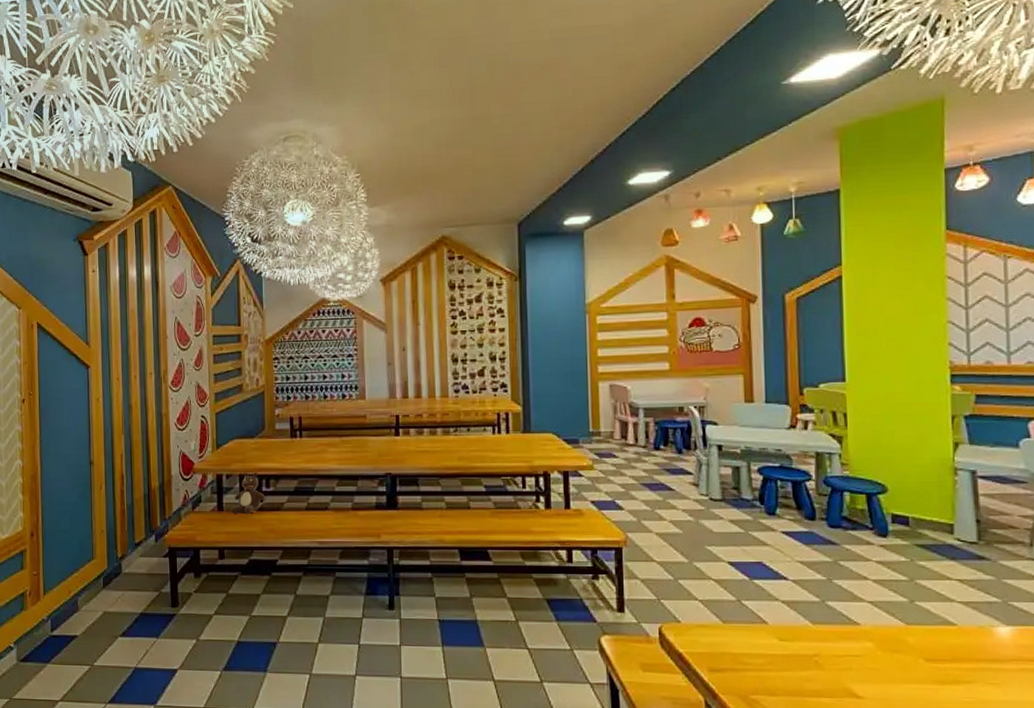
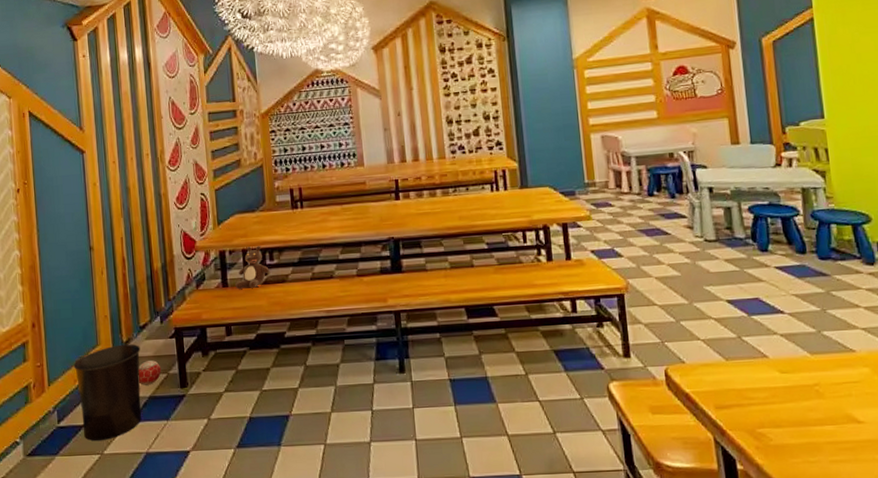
waste bin: none [69,560,134,652] -> present [73,344,142,441]
toy ball: none [131,578,154,602] -> present [138,360,162,385]

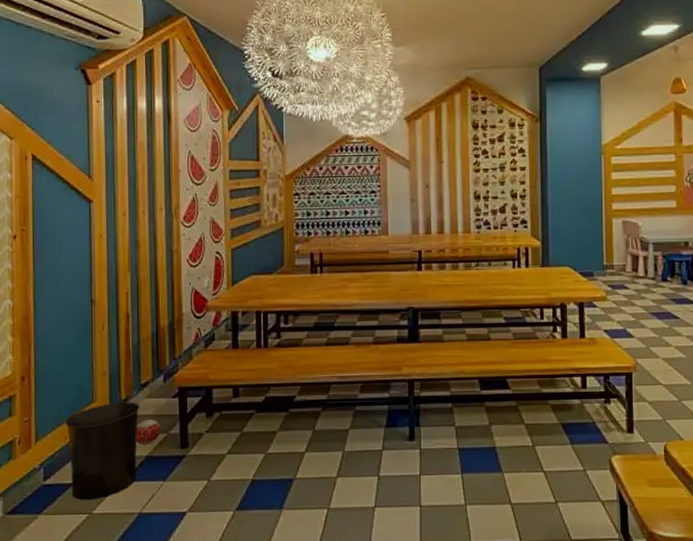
stuffed animal: present [235,246,269,289] -> none [246,308,283,351]

